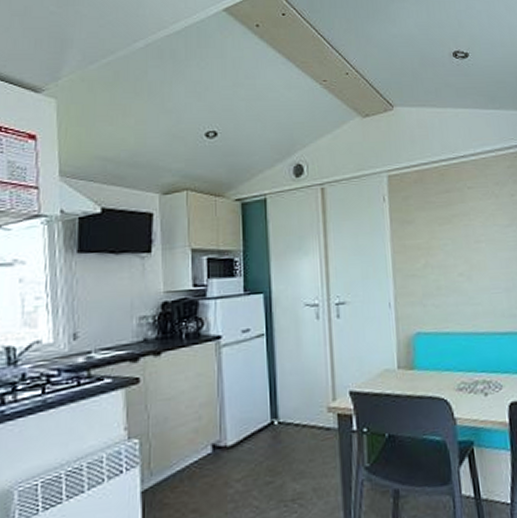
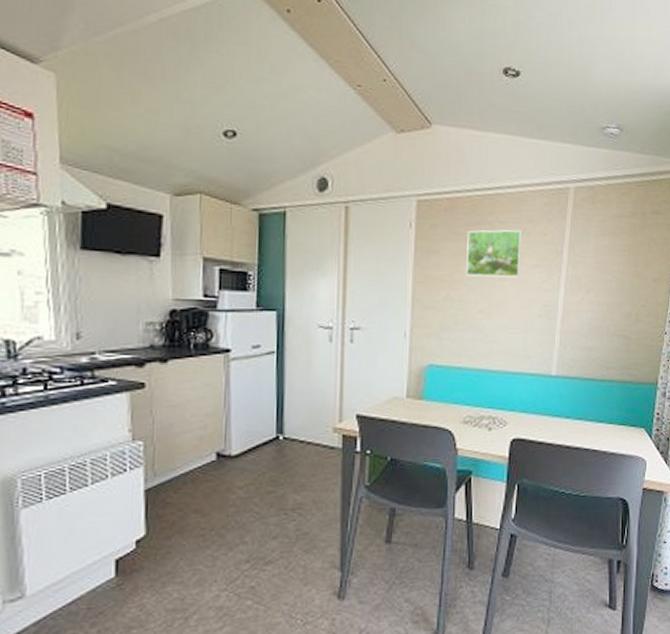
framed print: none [438,192,494,242] -> present [466,229,521,278]

